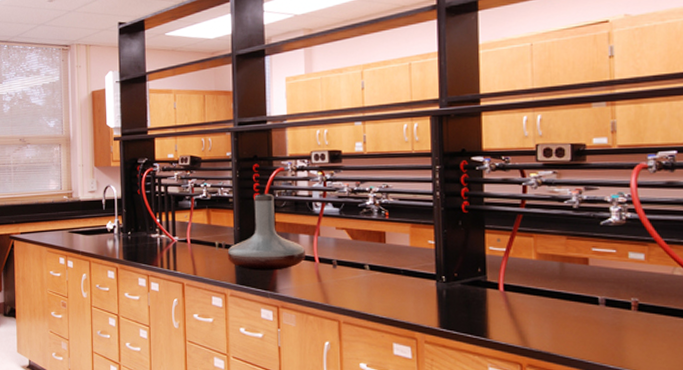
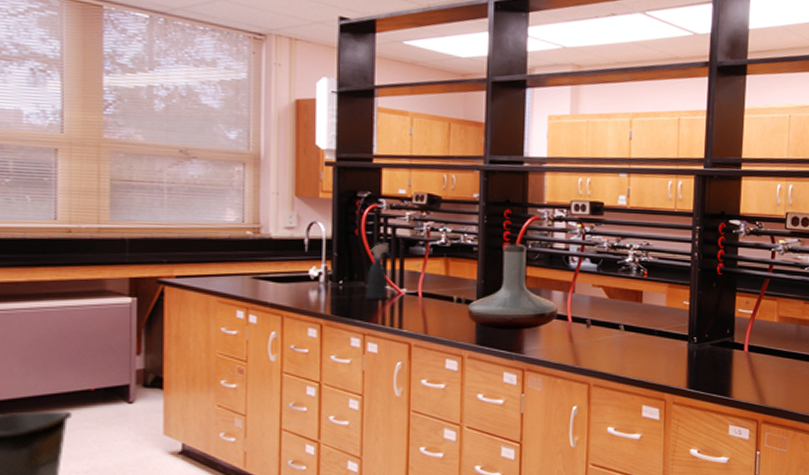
spray bottle: none [148,199,166,247] -> present [366,242,392,301]

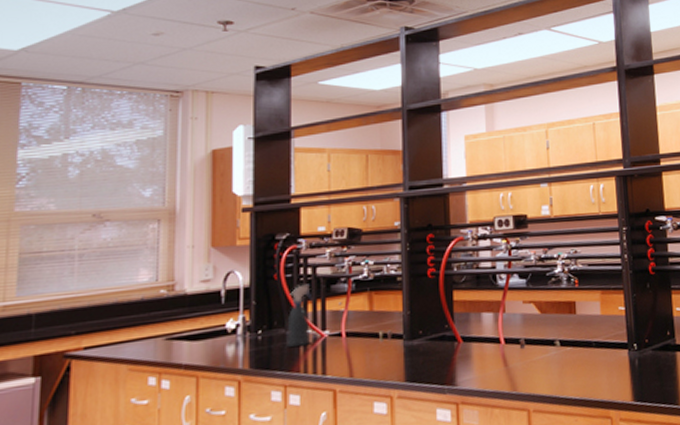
flask: present [467,243,558,330] -> none [394,267,489,363]

